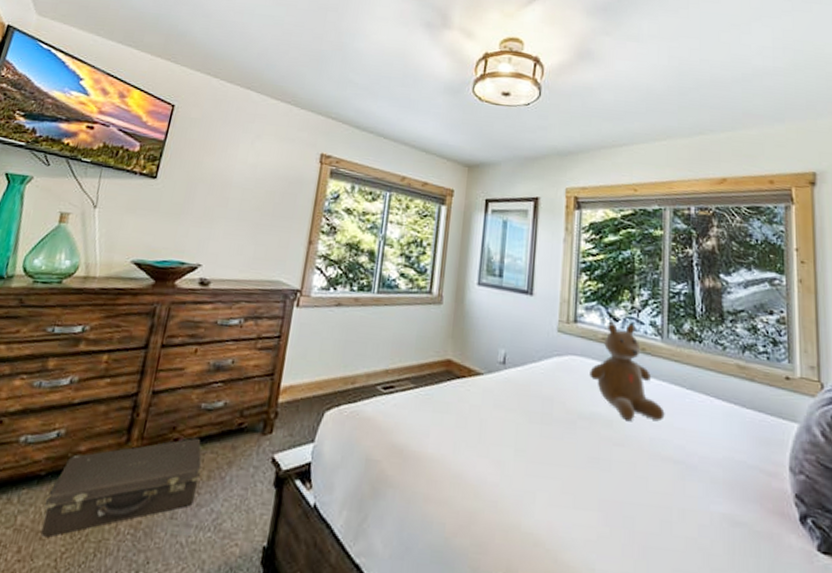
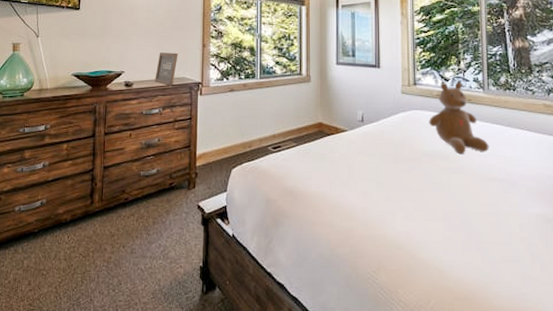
suitcase: present [40,437,201,537] -> none [42,196,147,273]
picture frame: none [240,245,276,291] -> present [155,53,178,86]

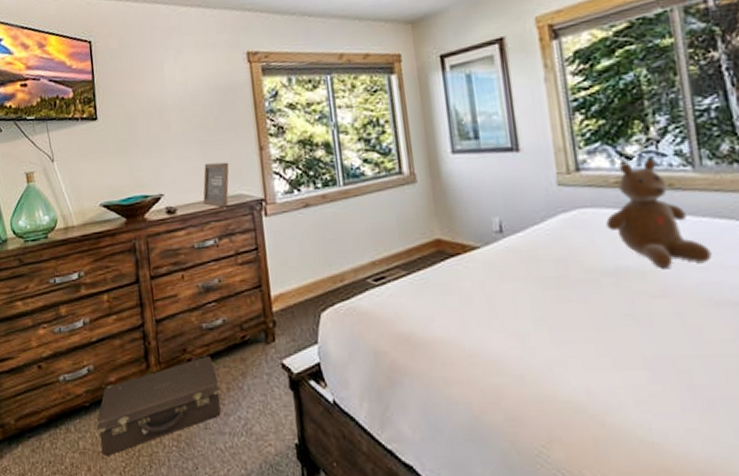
suitcase: none [42,196,147,273] -> present [97,355,221,456]

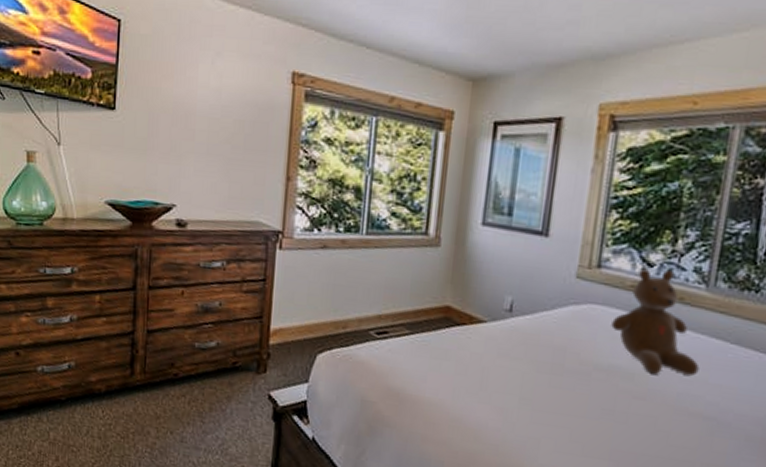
suitcase: present [97,355,221,456] -> none [71,374,202,450]
picture frame: present [203,162,229,208] -> none [217,183,251,232]

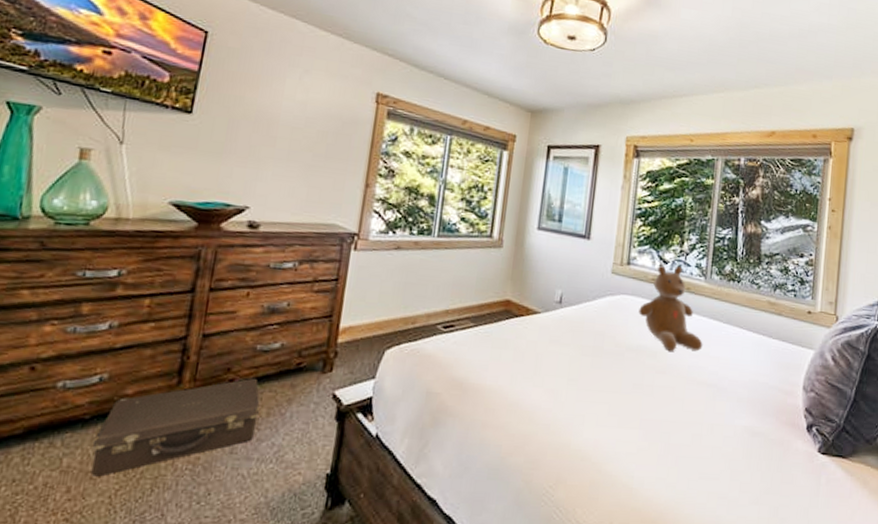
suitcase: none [71,374,202,450] -> present [90,378,260,477]

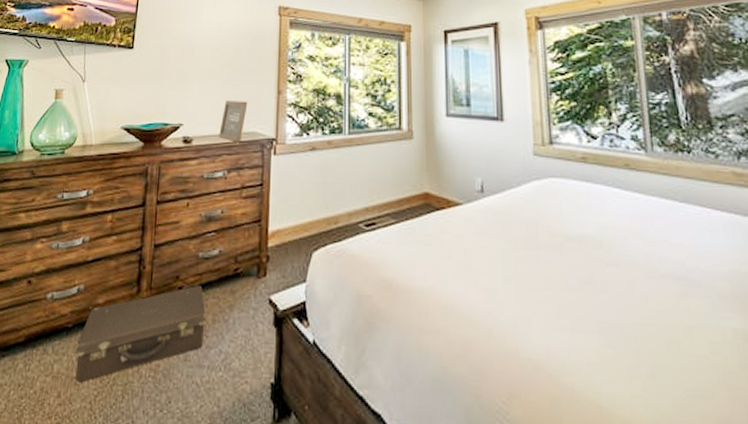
picture frame: none [292,187,330,234] -> present [219,101,248,143]
stuffed bear: present [638,265,703,351] -> none [572,140,659,239]

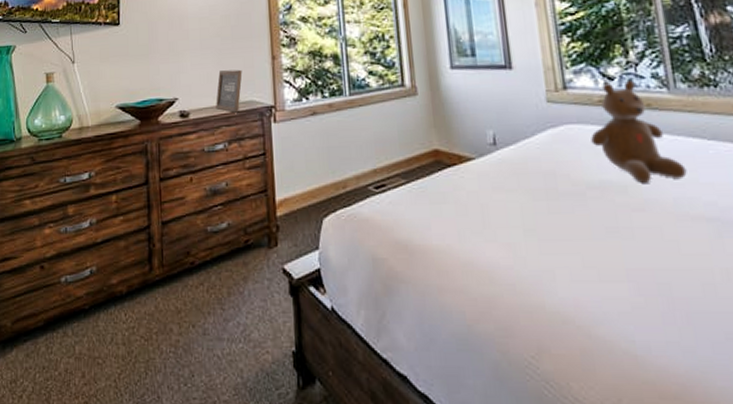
suitcase: present [75,285,206,383] -> none [95,259,221,362]
stuffed bear: none [572,140,659,239] -> present [591,79,687,183]

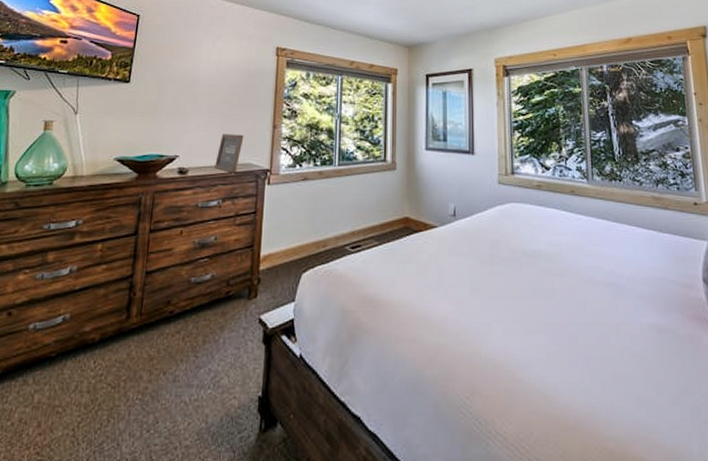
stuffed bear: present [591,79,687,183] -> none [529,170,595,253]

